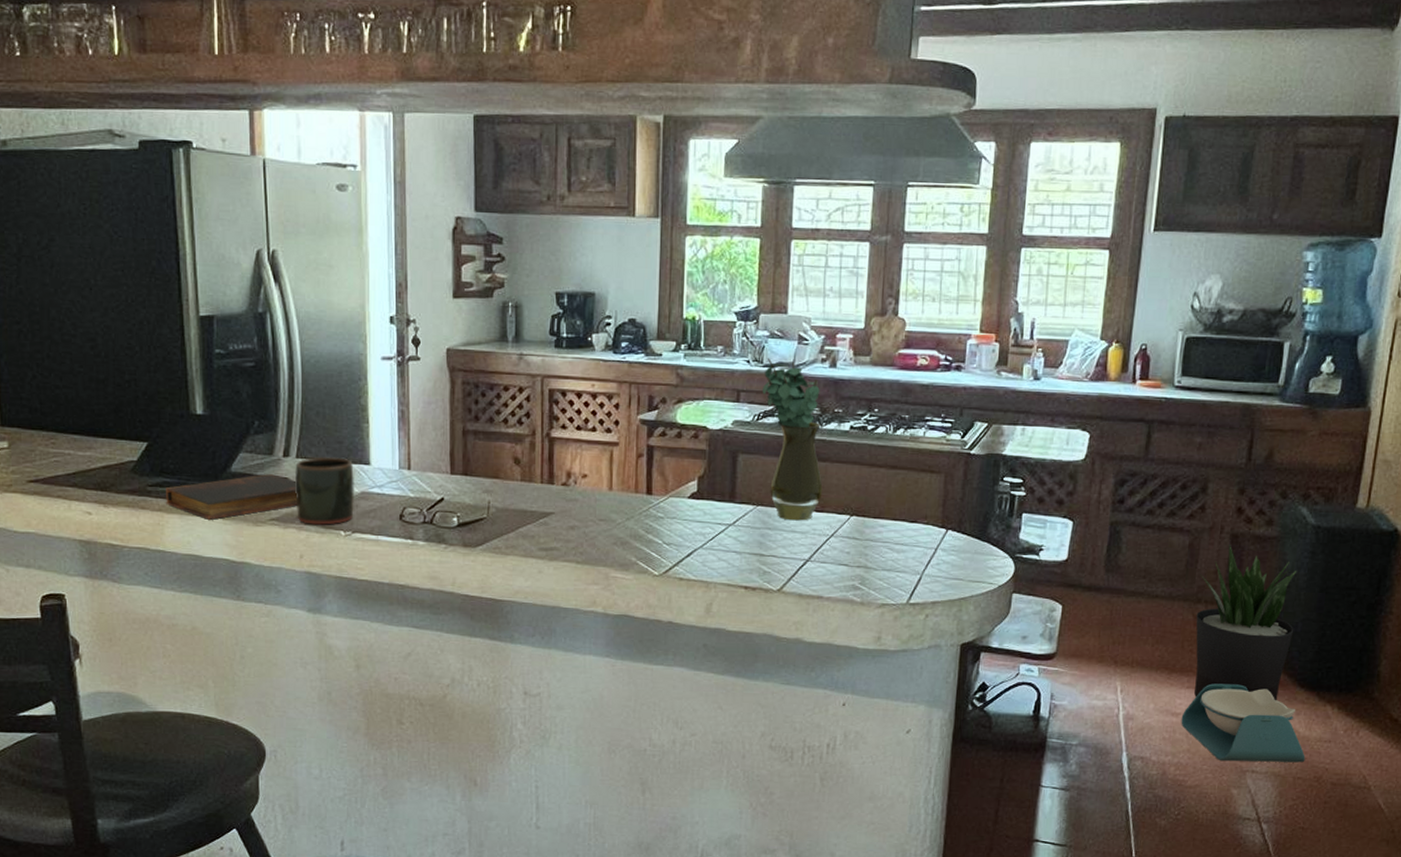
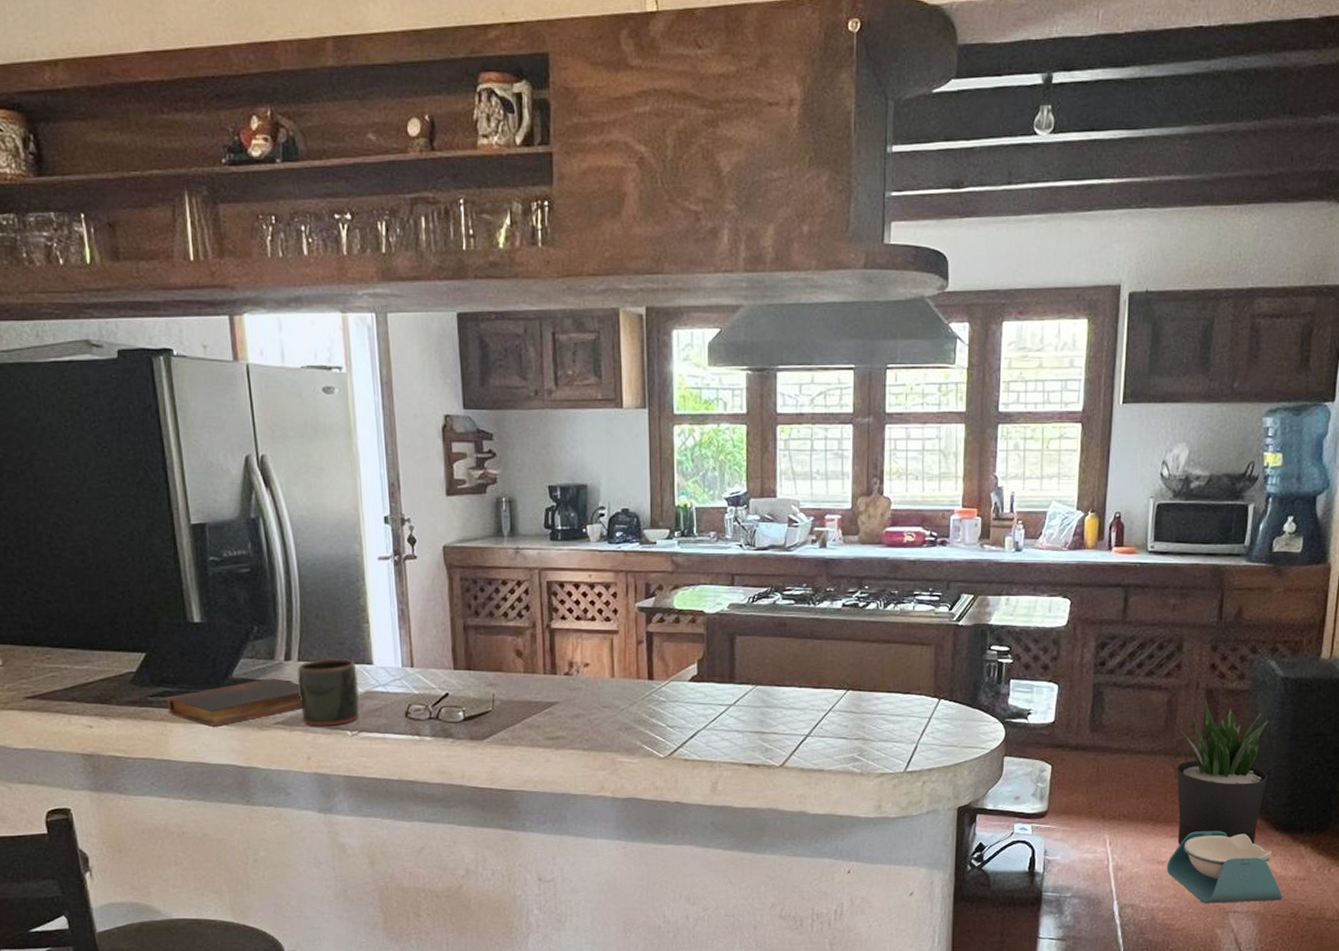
vase: present [762,358,823,521] -> none [756,542,819,698]

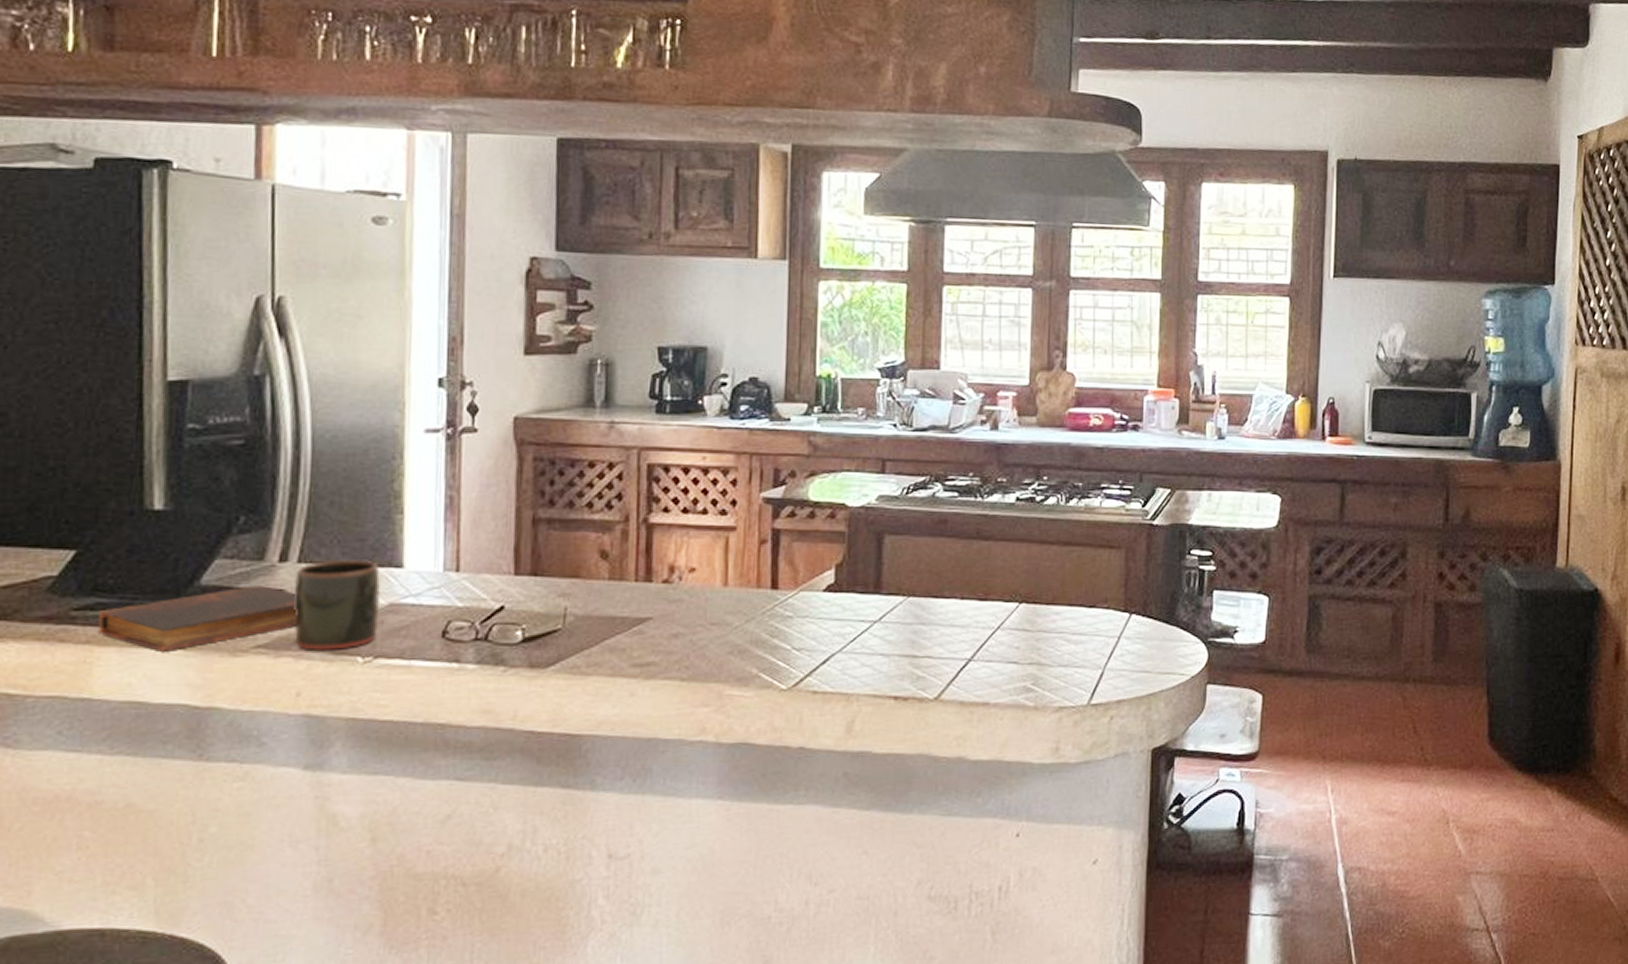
pet bowl: present [1166,831,1283,903] -> none [1398,772,1530,863]
planter: present [1177,699,1269,846] -> none [1405,615,1506,792]

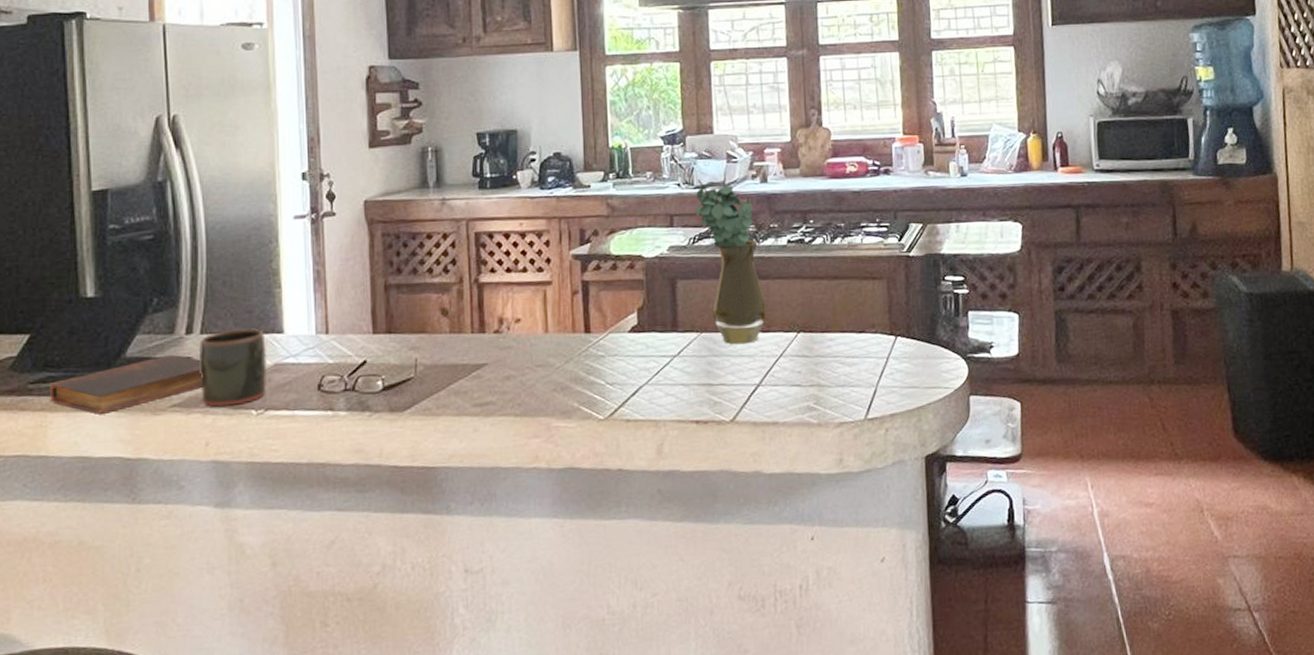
vase: none [912,421,986,613] -> present [696,179,767,345]

